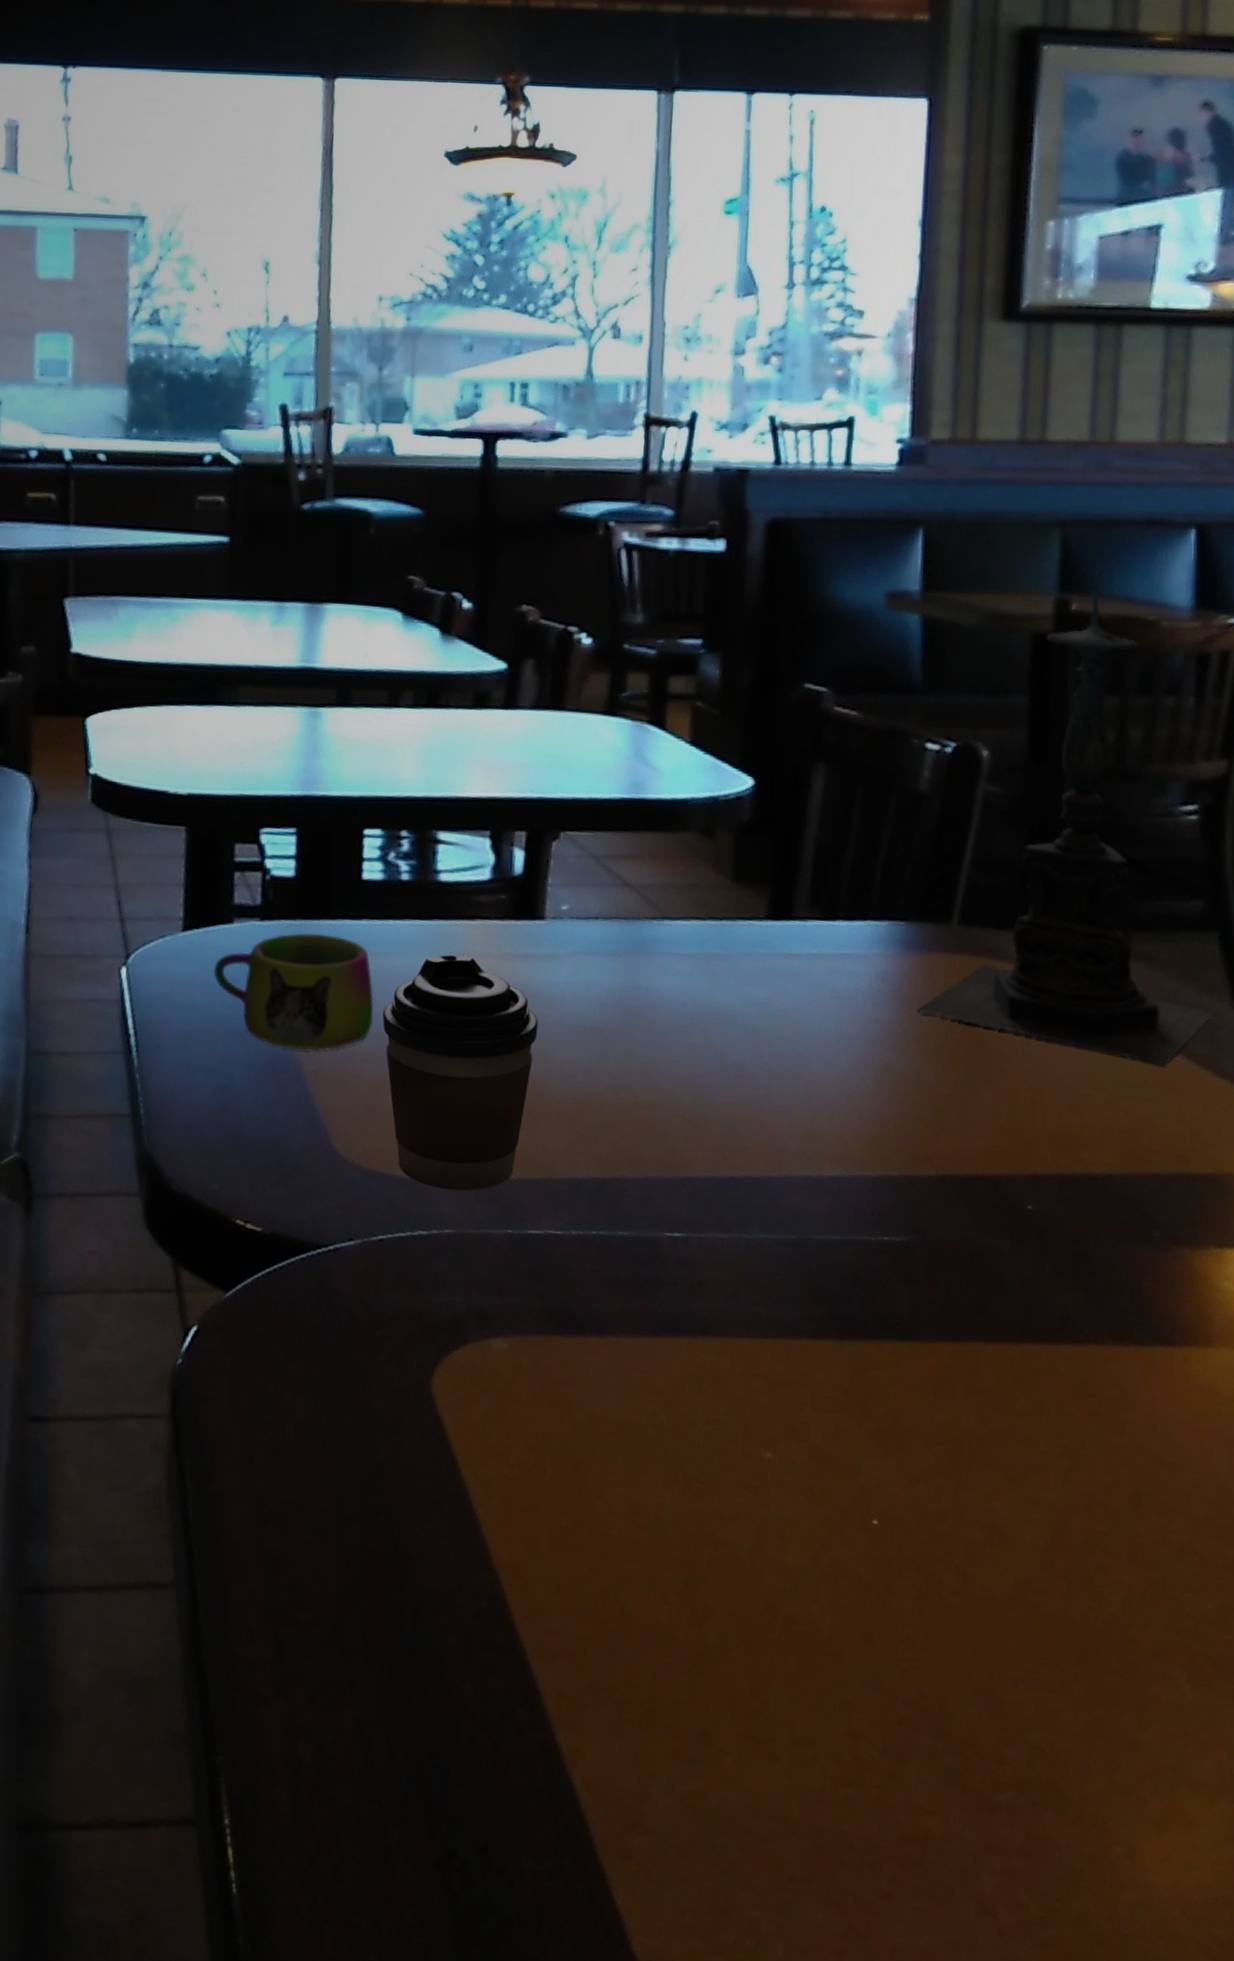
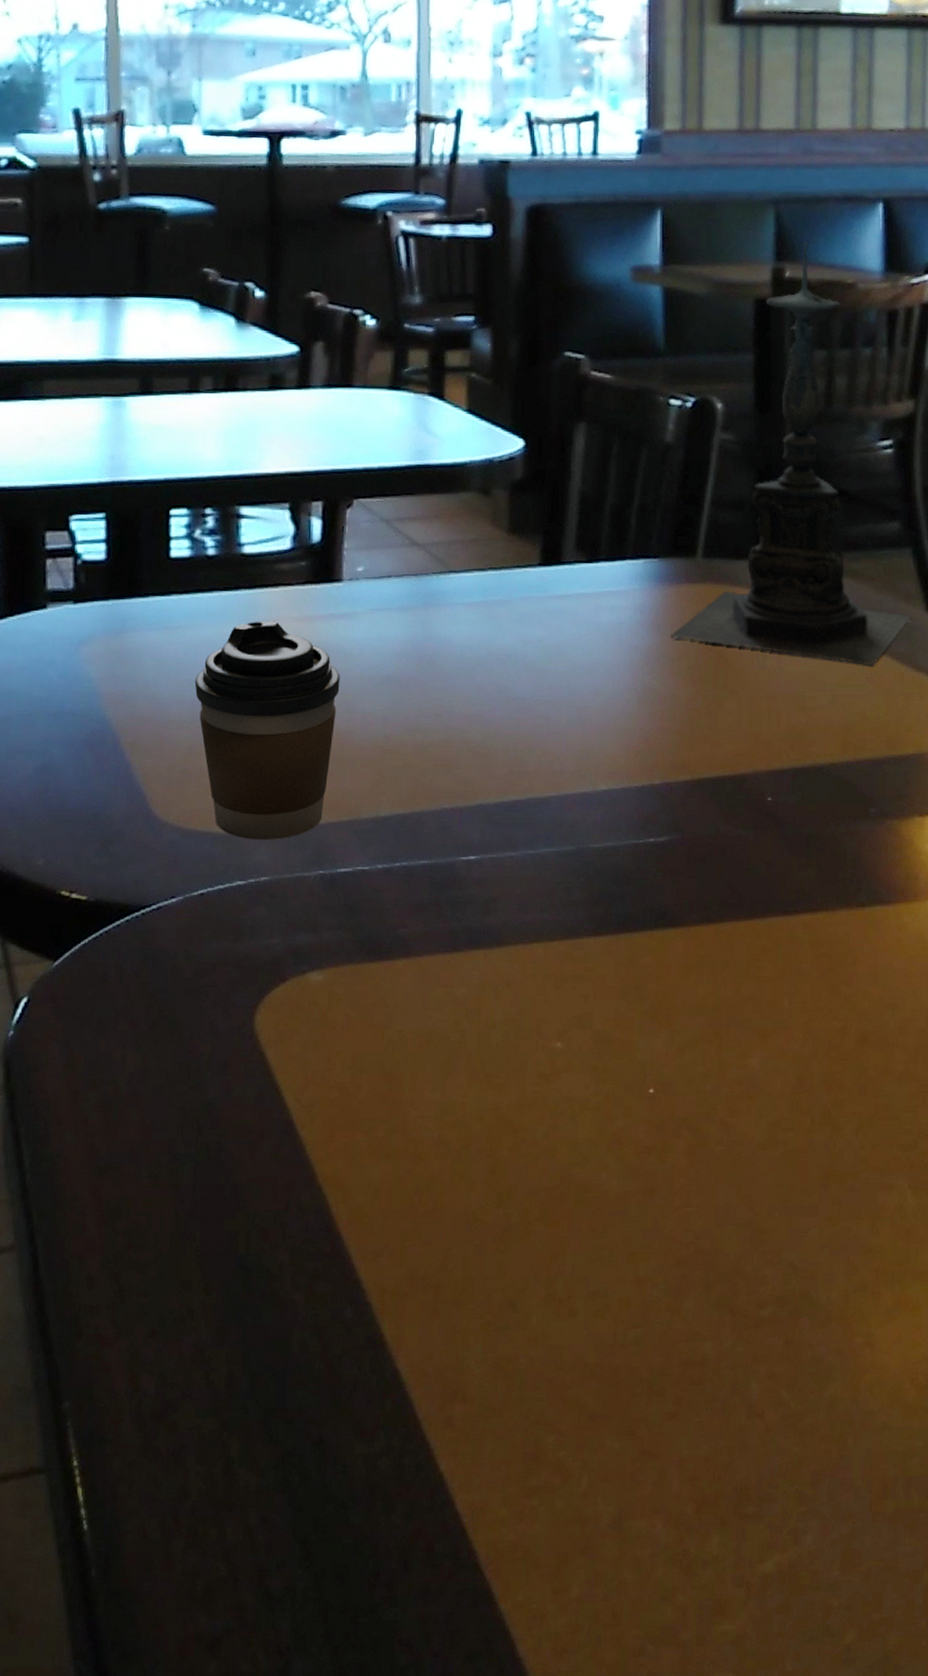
mug: present [213,932,374,1051] -> none [29,611,187,724]

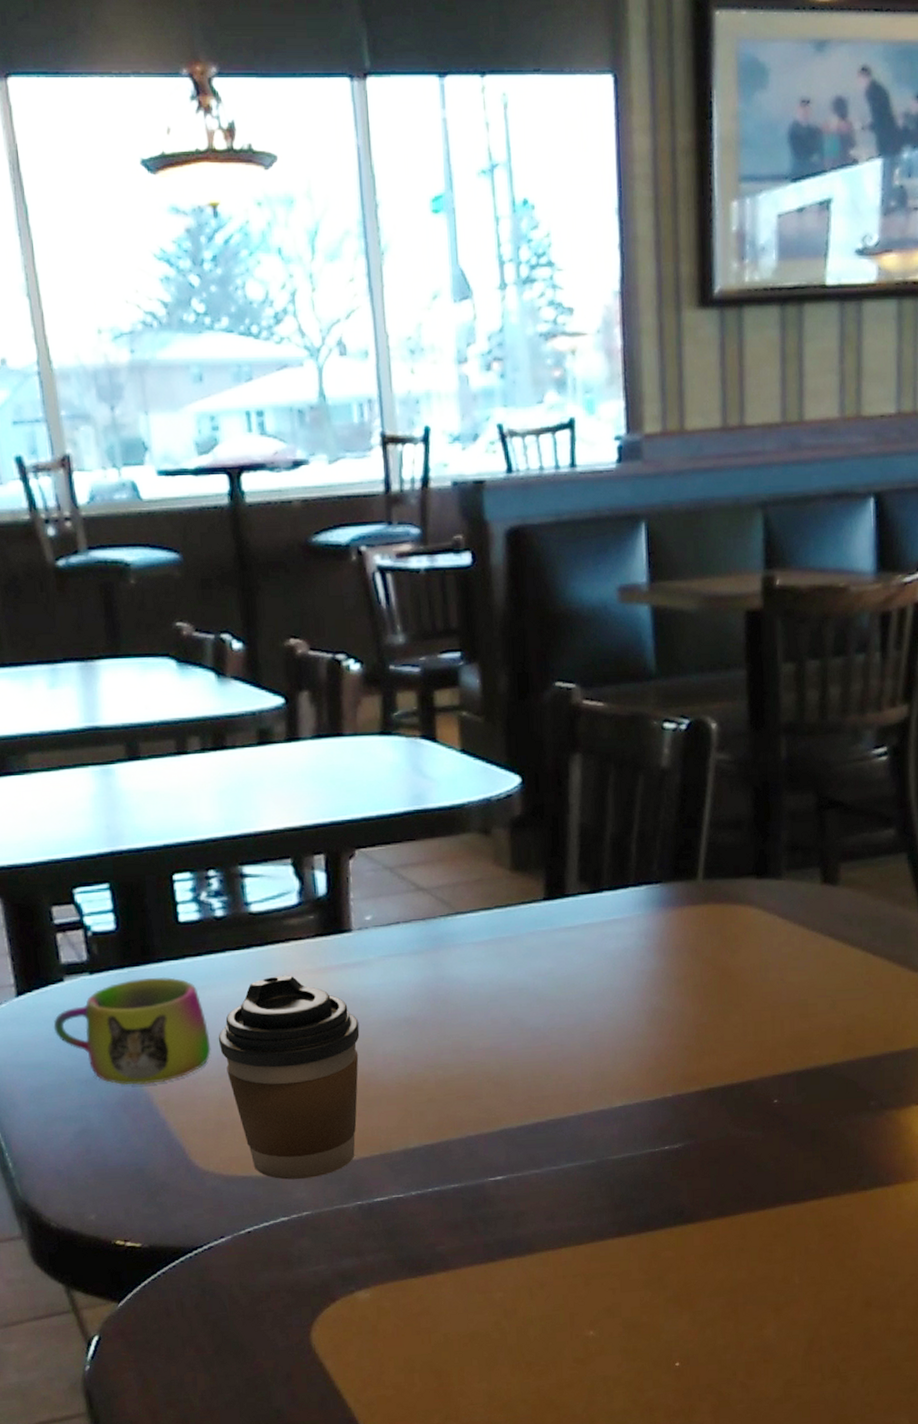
mug: none [29,611,187,724] -> present [53,976,211,1086]
candle holder: present [670,241,911,667] -> none [675,545,907,971]

